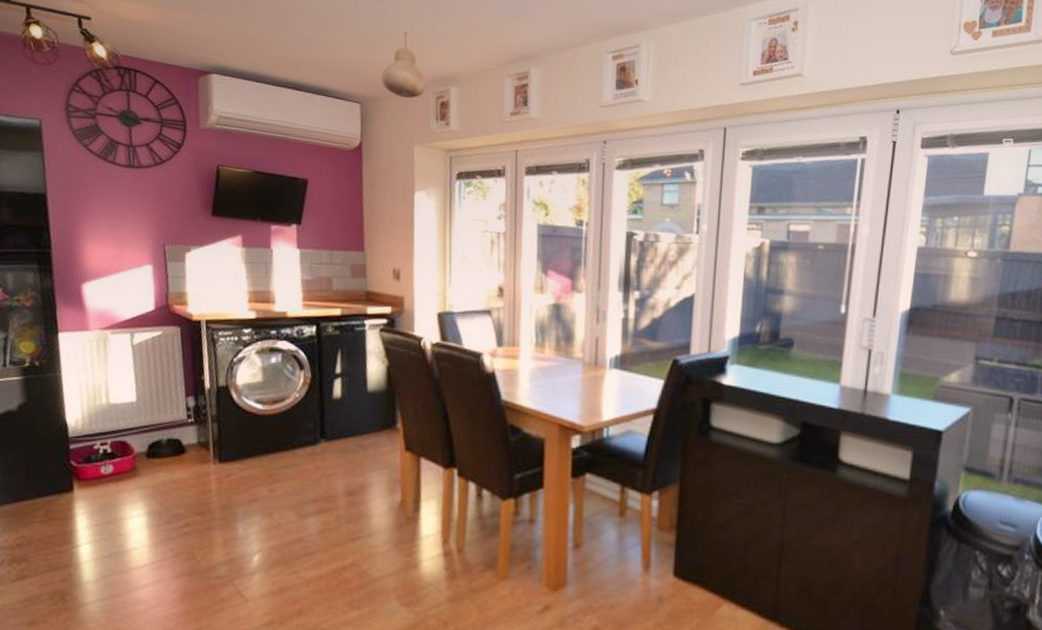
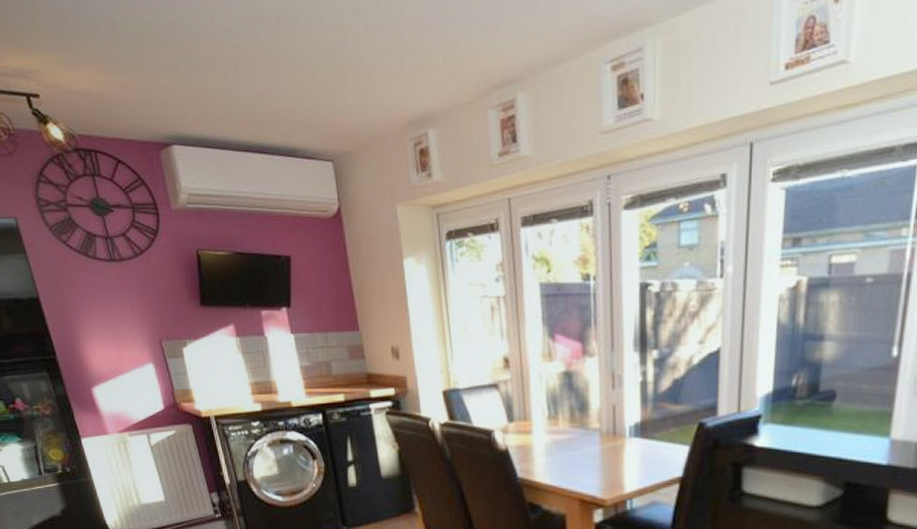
pendant light: present [381,31,426,99] -> none [351,66,401,150]

